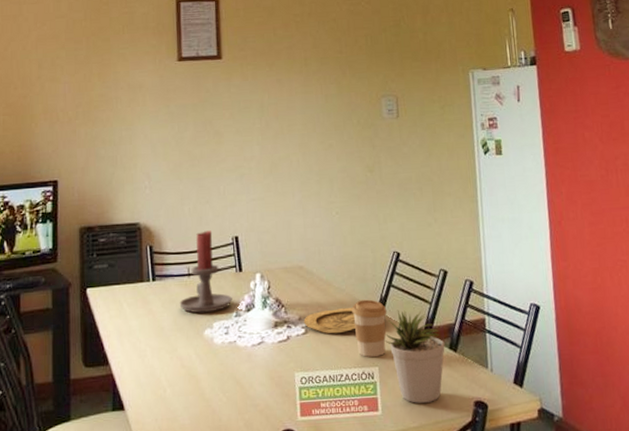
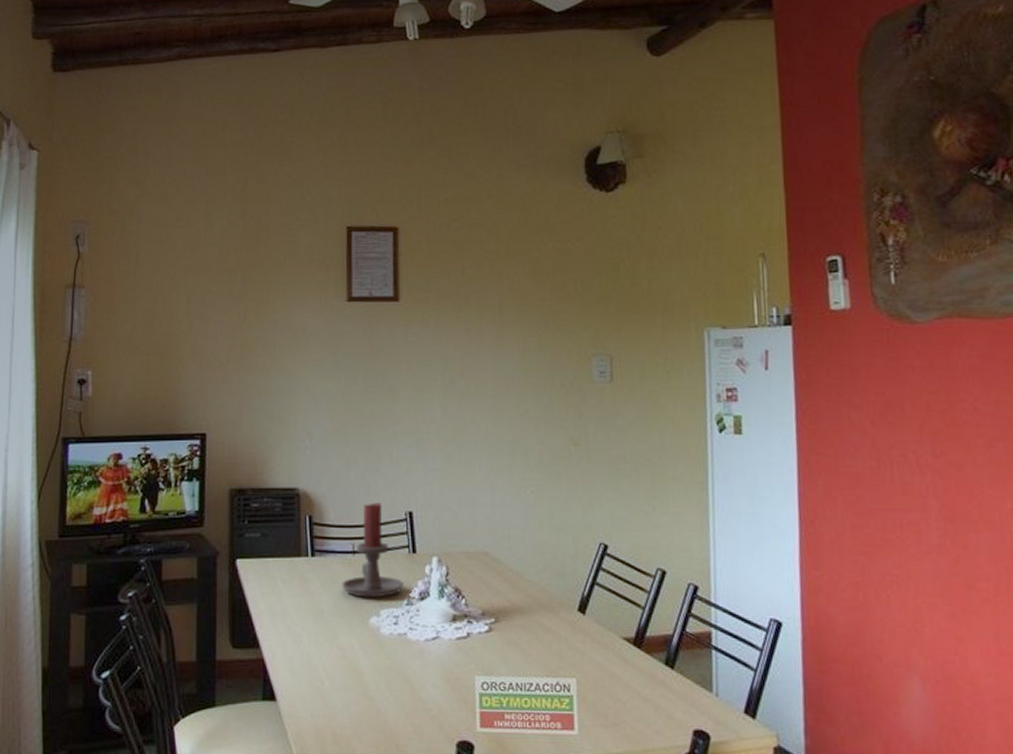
plate: present [304,308,385,334] -> none [487,606,587,635]
coffee cup: present [352,299,387,357] -> none [546,597,590,666]
potted plant: present [385,310,445,403] -> none [585,612,660,726]

